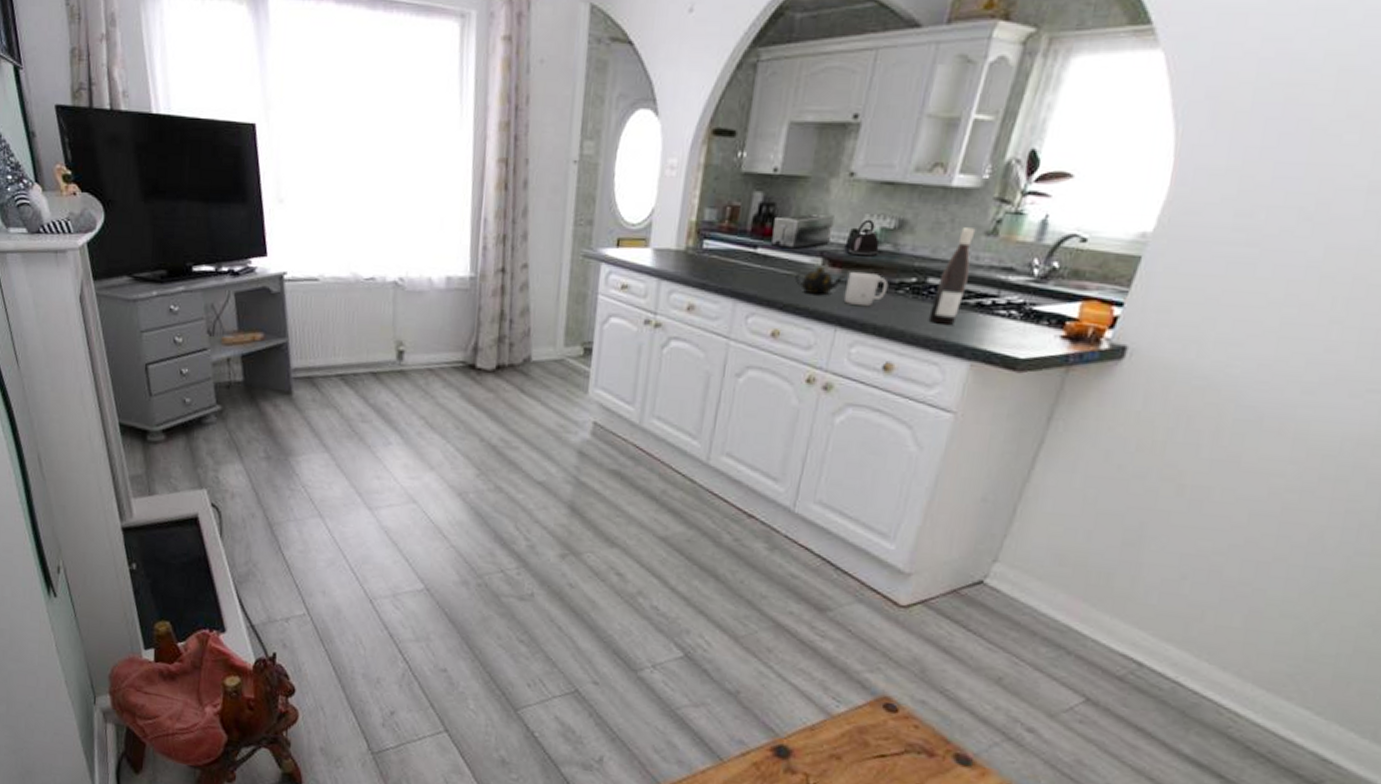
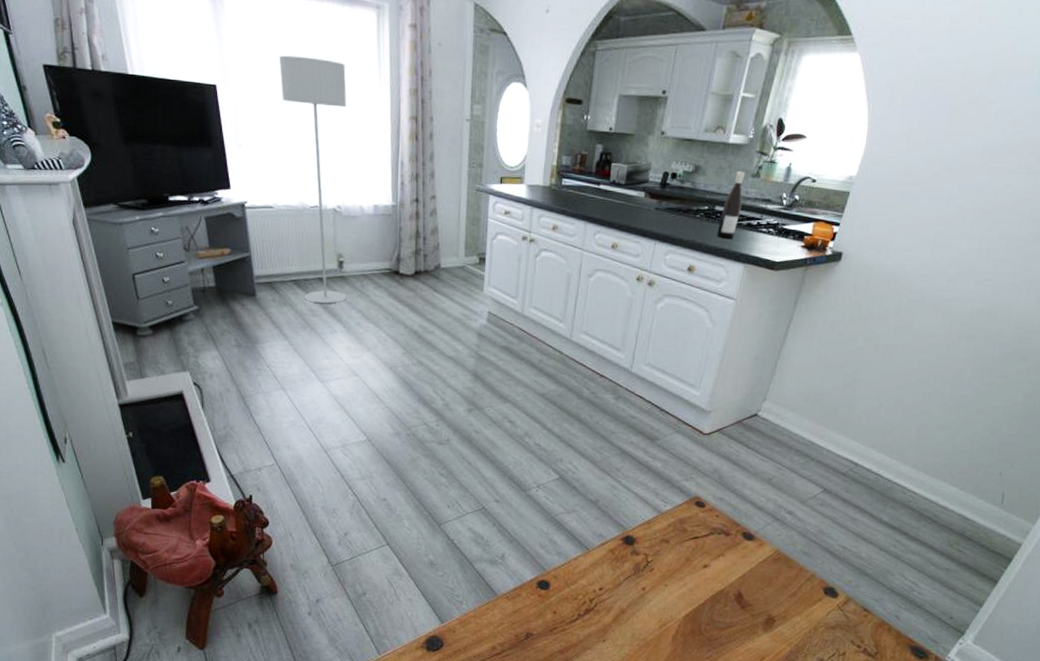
floor lamp: none [333,83,418,407] -> present [279,55,347,305]
teapot: present [794,267,846,294] -> none [626,198,661,218]
mug: present [843,271,889,307] -> none [660,201,690,227]
kettle: present [847,219,880,258] -> none [661,165,683,192]

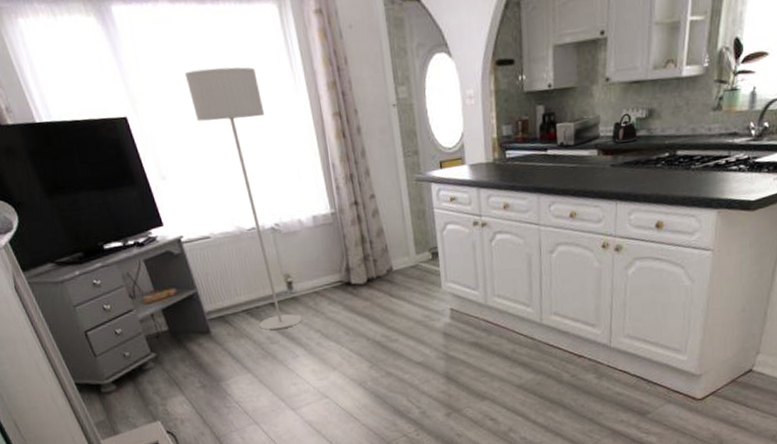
kettle: none [661,165,683,192] -> present [615,113,638,145]
bottle: present [716,171,746,239] -> none [682,107,706,185]

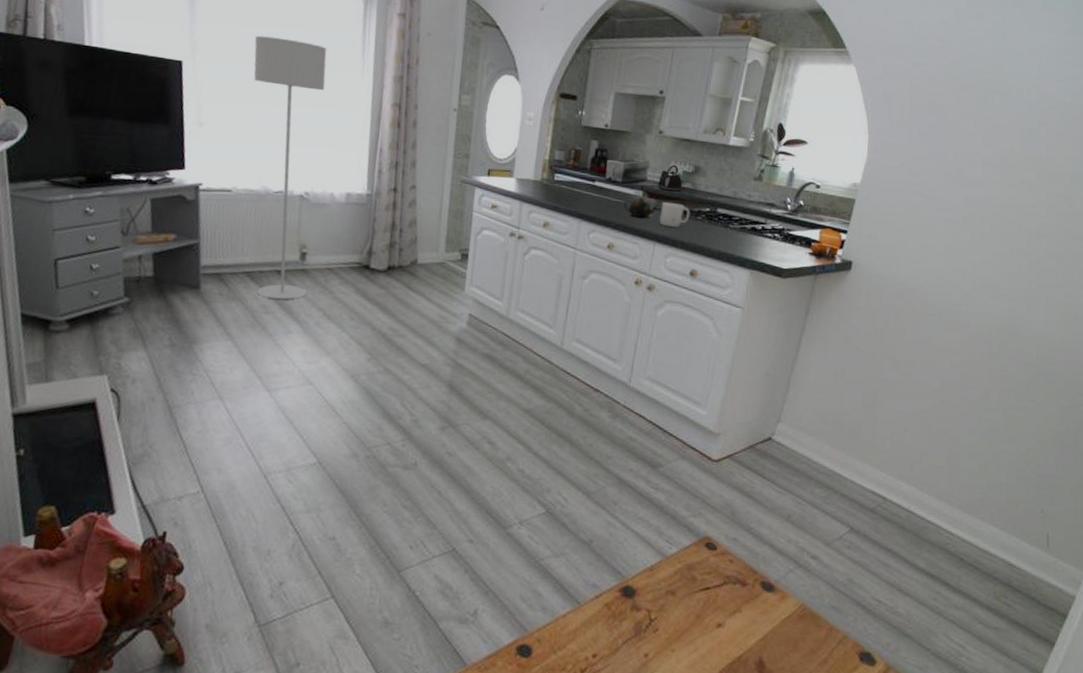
teapot: none [579,157,617,179] -> present [623,197,660,218]
mug: none [618,155,649,183] -> present [659,202,691,228]

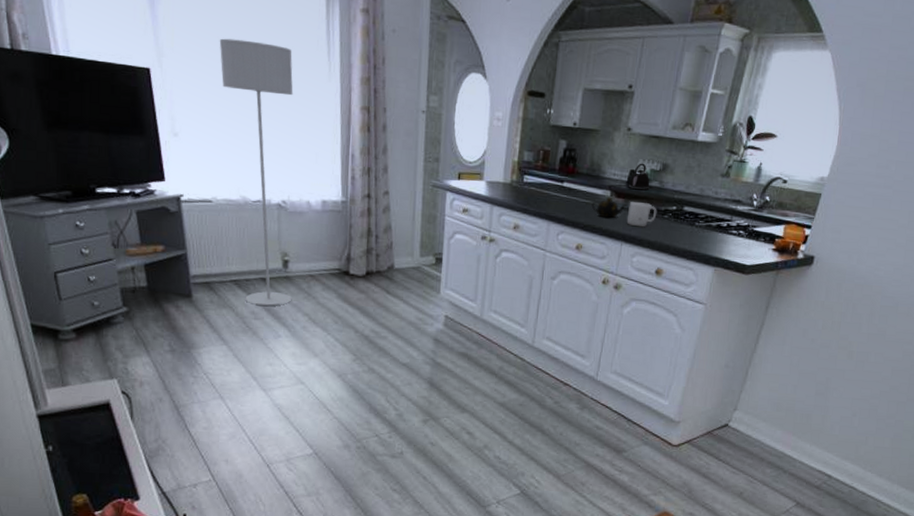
toaster: present [605,158,650,185] -> none [574,157,618,185]

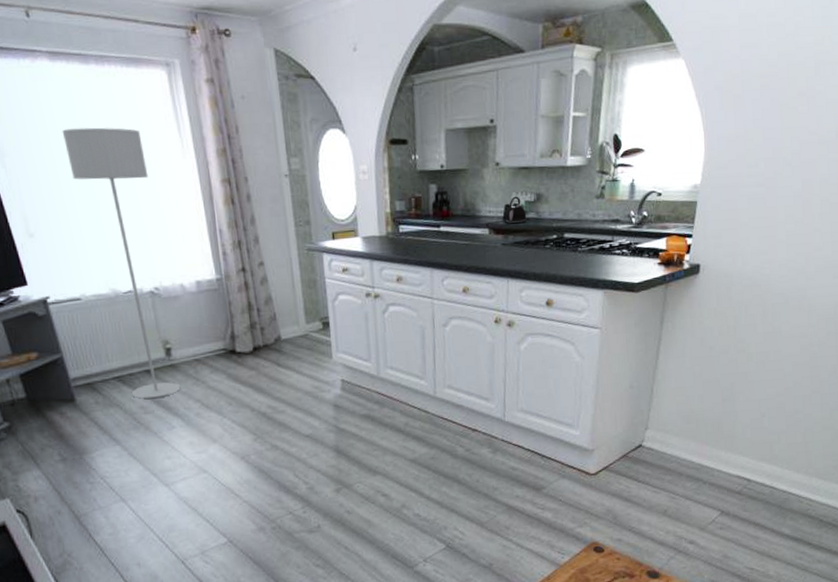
teapot: present [591,197,628,218] -> none [471,235,508,256]
mug: present [626,201,657,228] -> none [509,235,539,261]

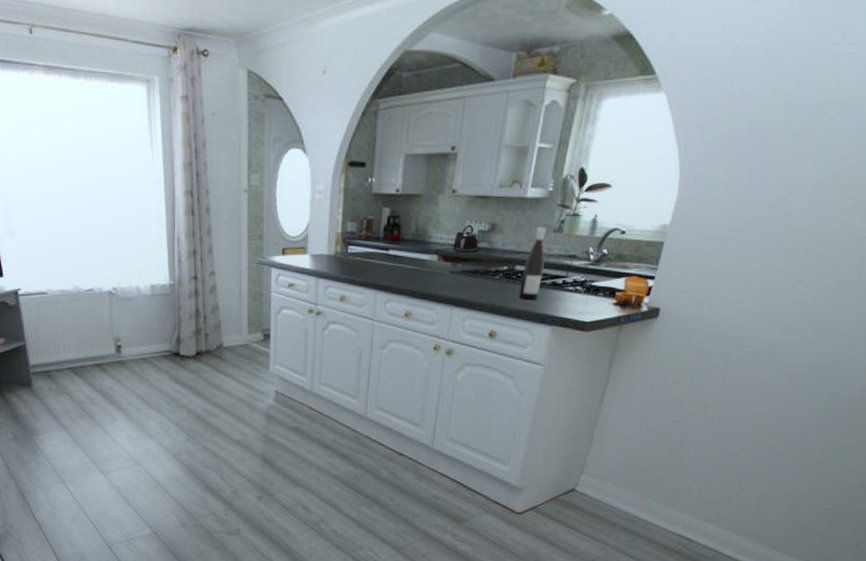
floor lamp: present [62,127,181,399] -> none [48,137,126,392]
bottle: none [570,194,591,266] -> present [518,227,547,300]

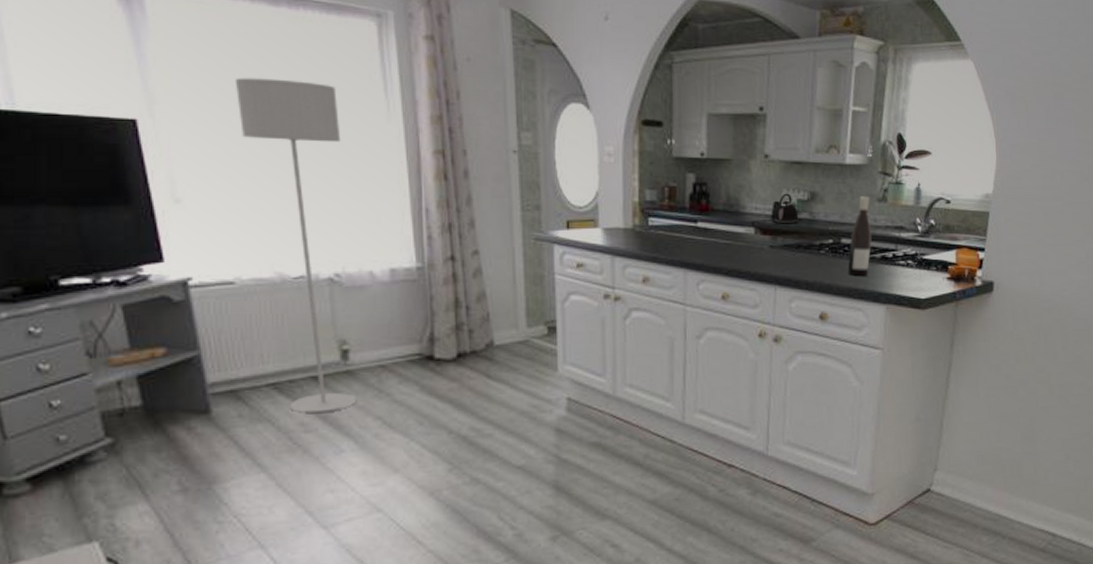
floor lamp: none [48,137,126,392] -> present [234,77,357,414]

